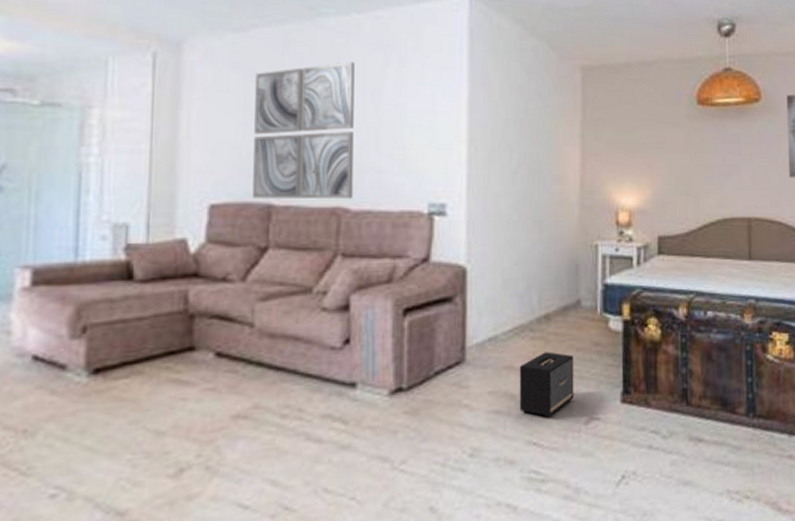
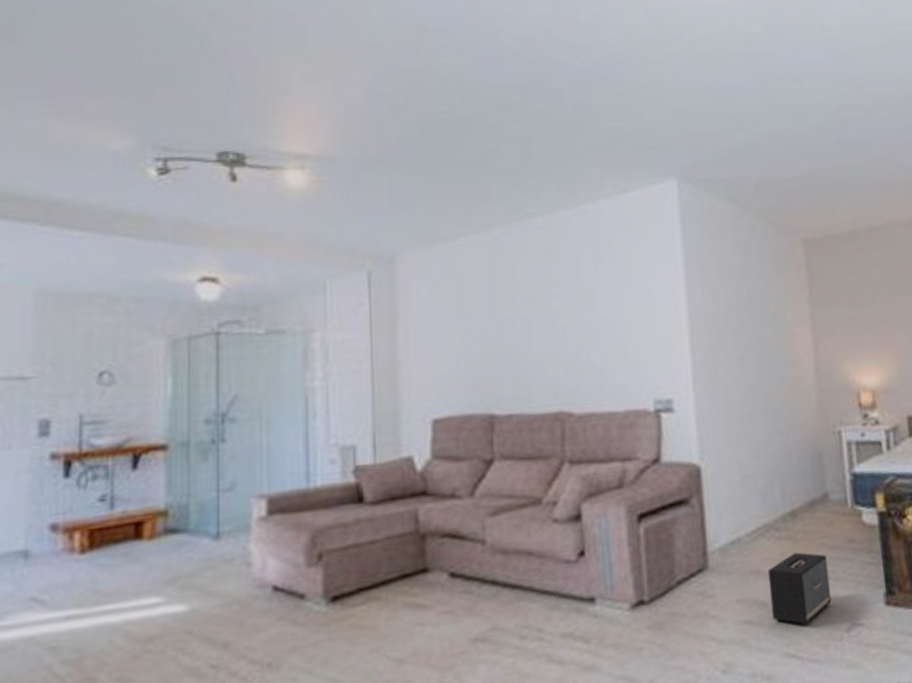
wall art: present [253,62,355,200] -> none [468,260,575,410]

